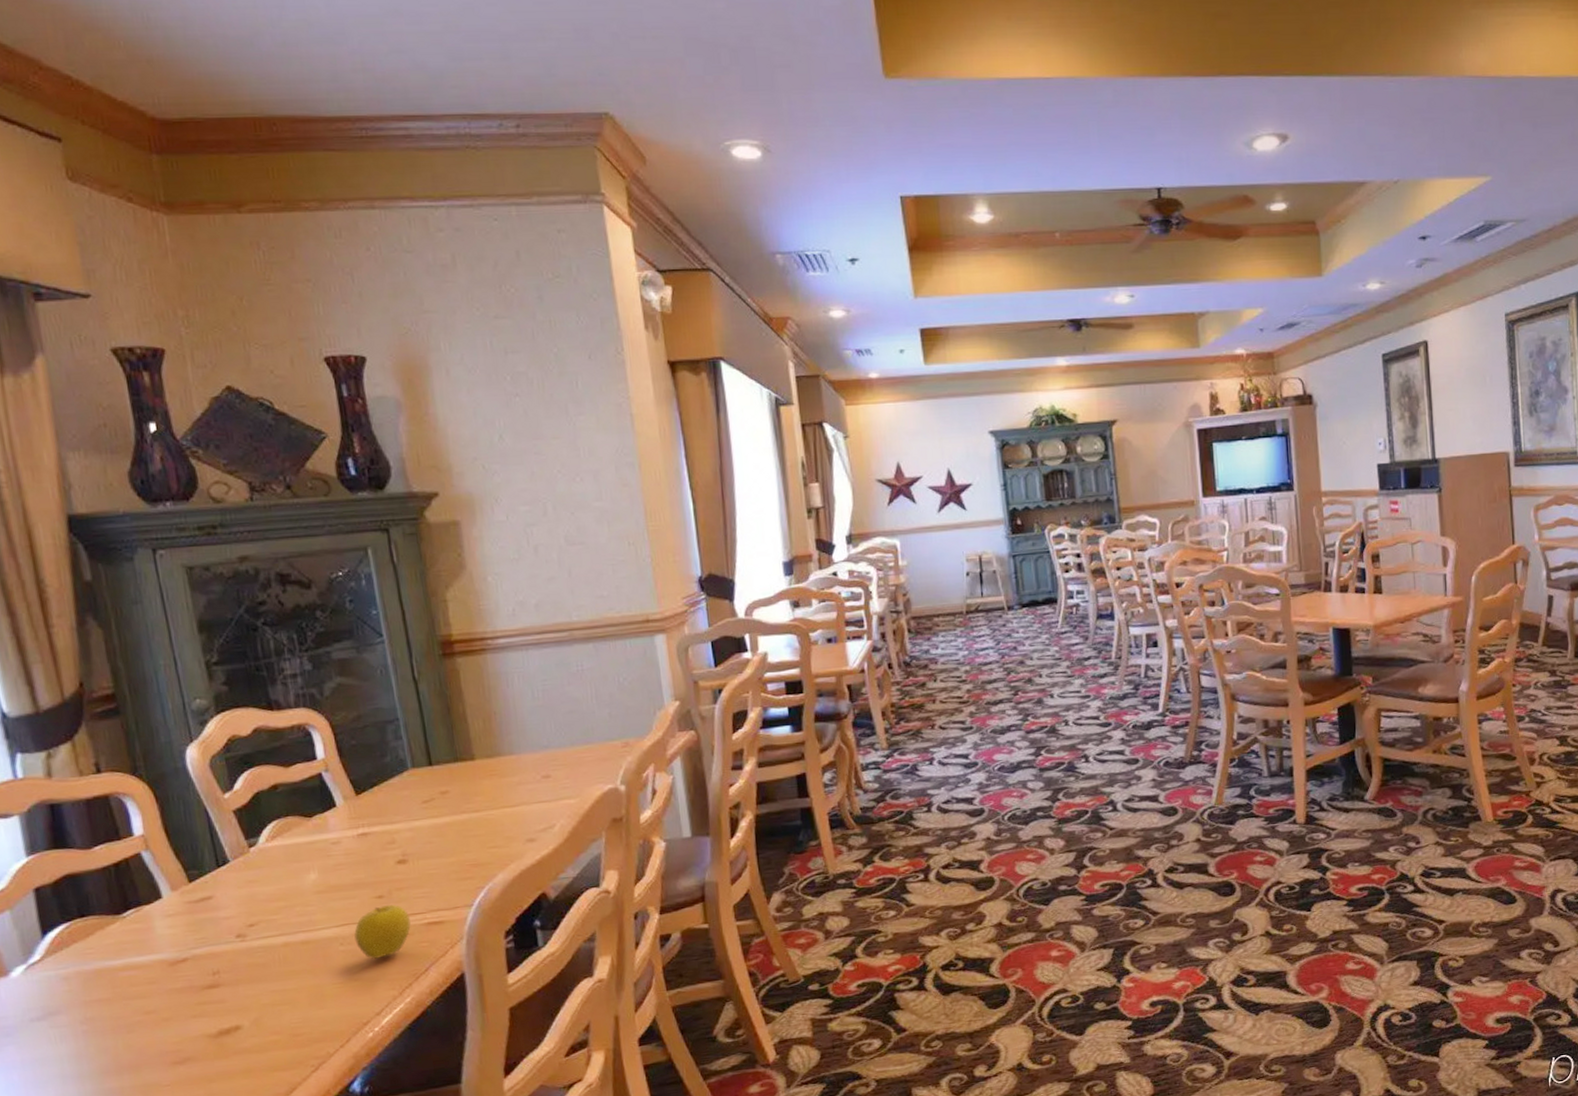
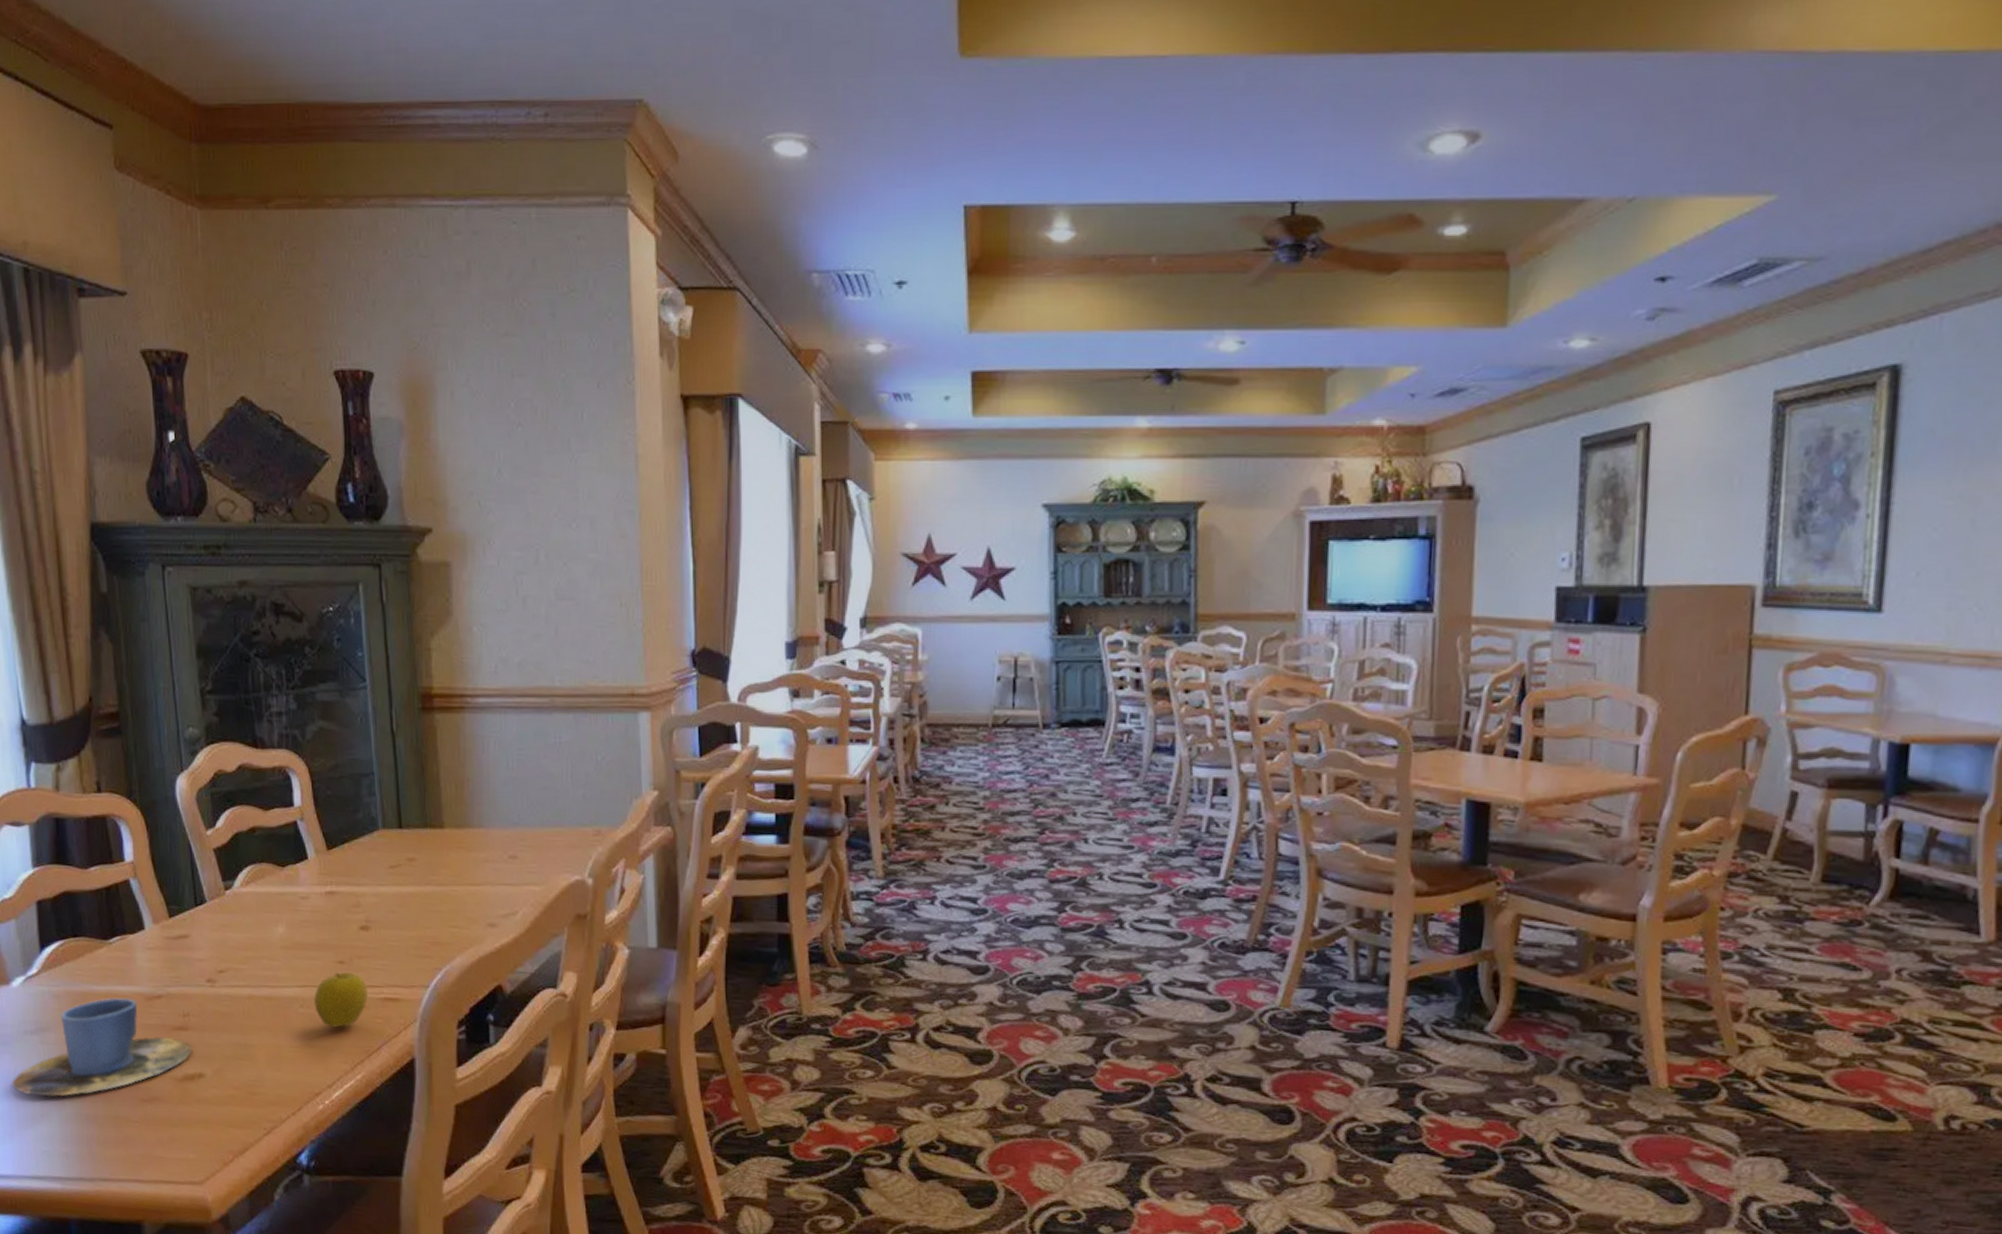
cup: none [20,967,226,1081] -> present [13,997,192,1097]

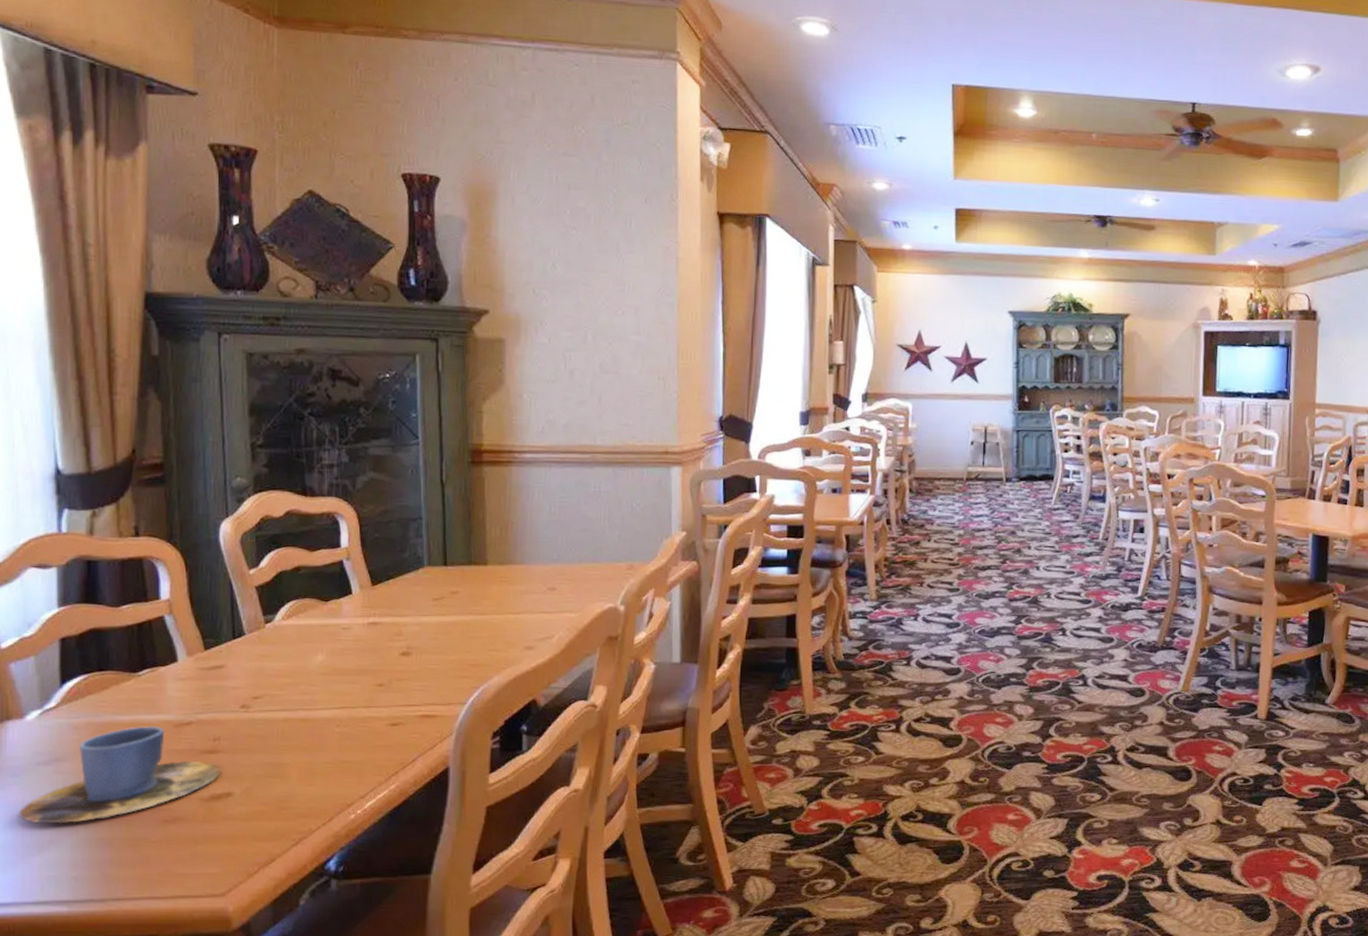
apple: present [314,972,369,1028] -> none [351,694,406,744]

